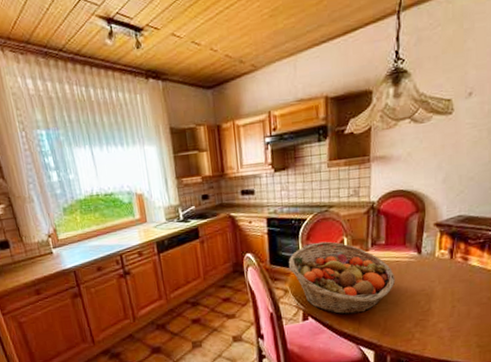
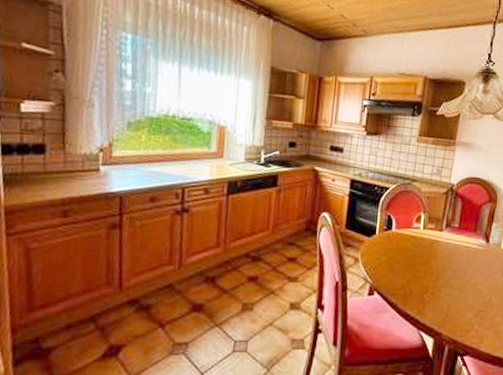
fruit basket: present [288,241,396,315] -> none [363,213,464,296]

